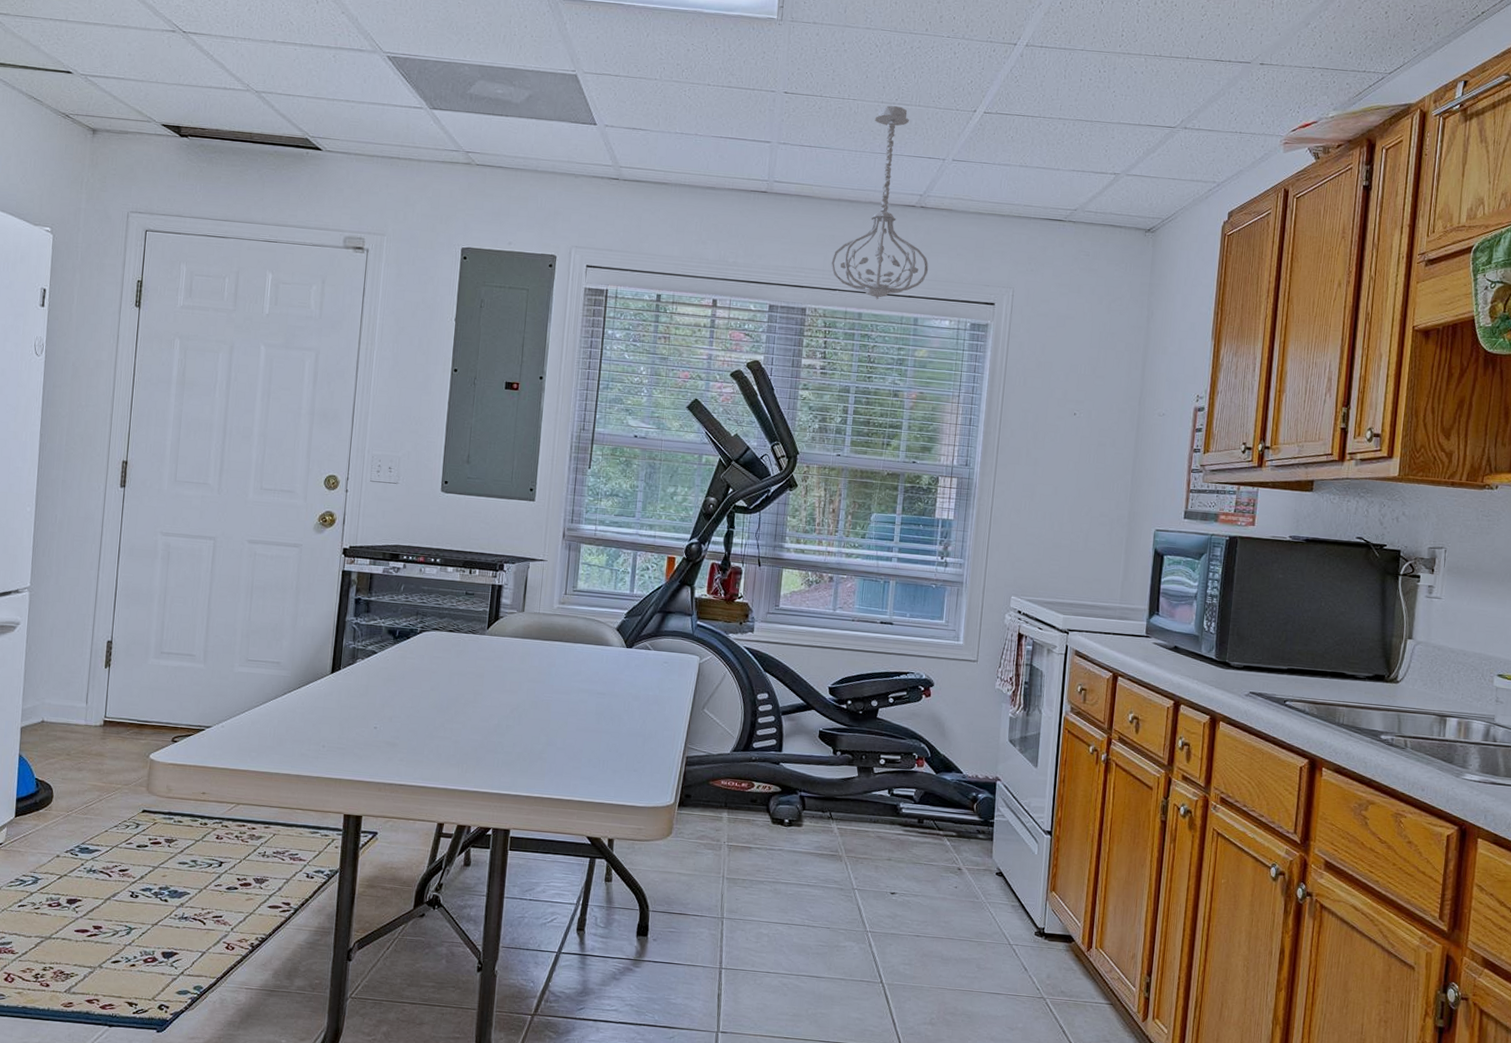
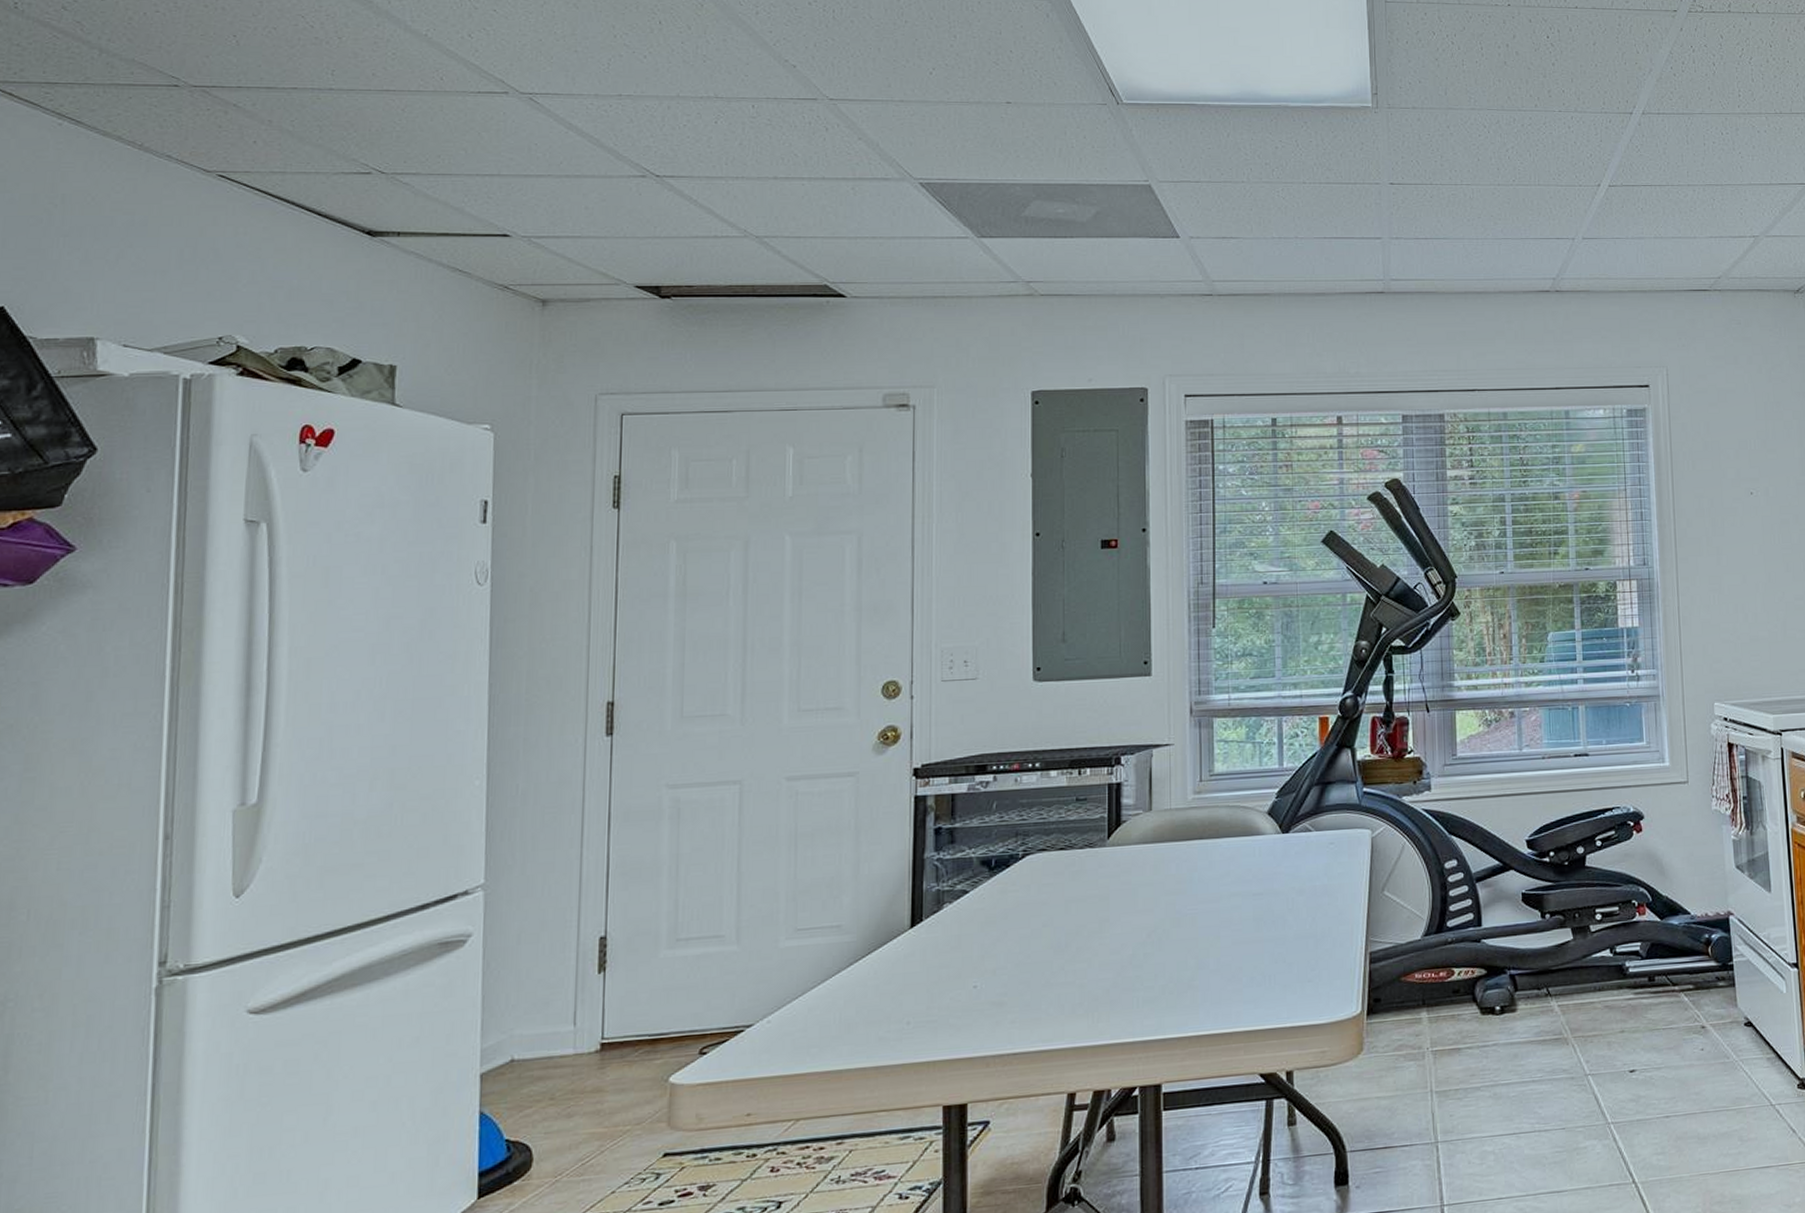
ceiling light fixture: present [831,105,929,300] -> none [1465,188,1574,396]

